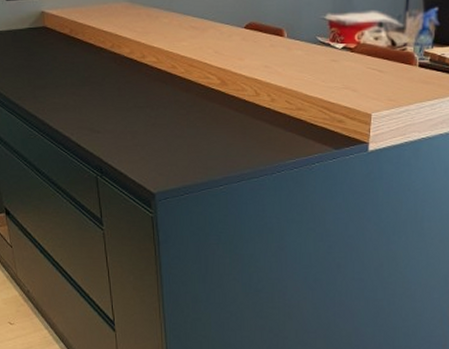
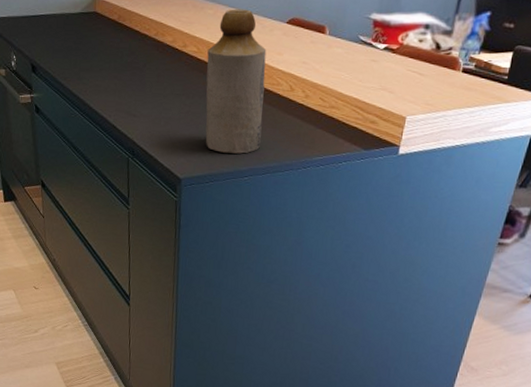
bottle: none [167,16,233,163] -> present [205,9,267,154]

